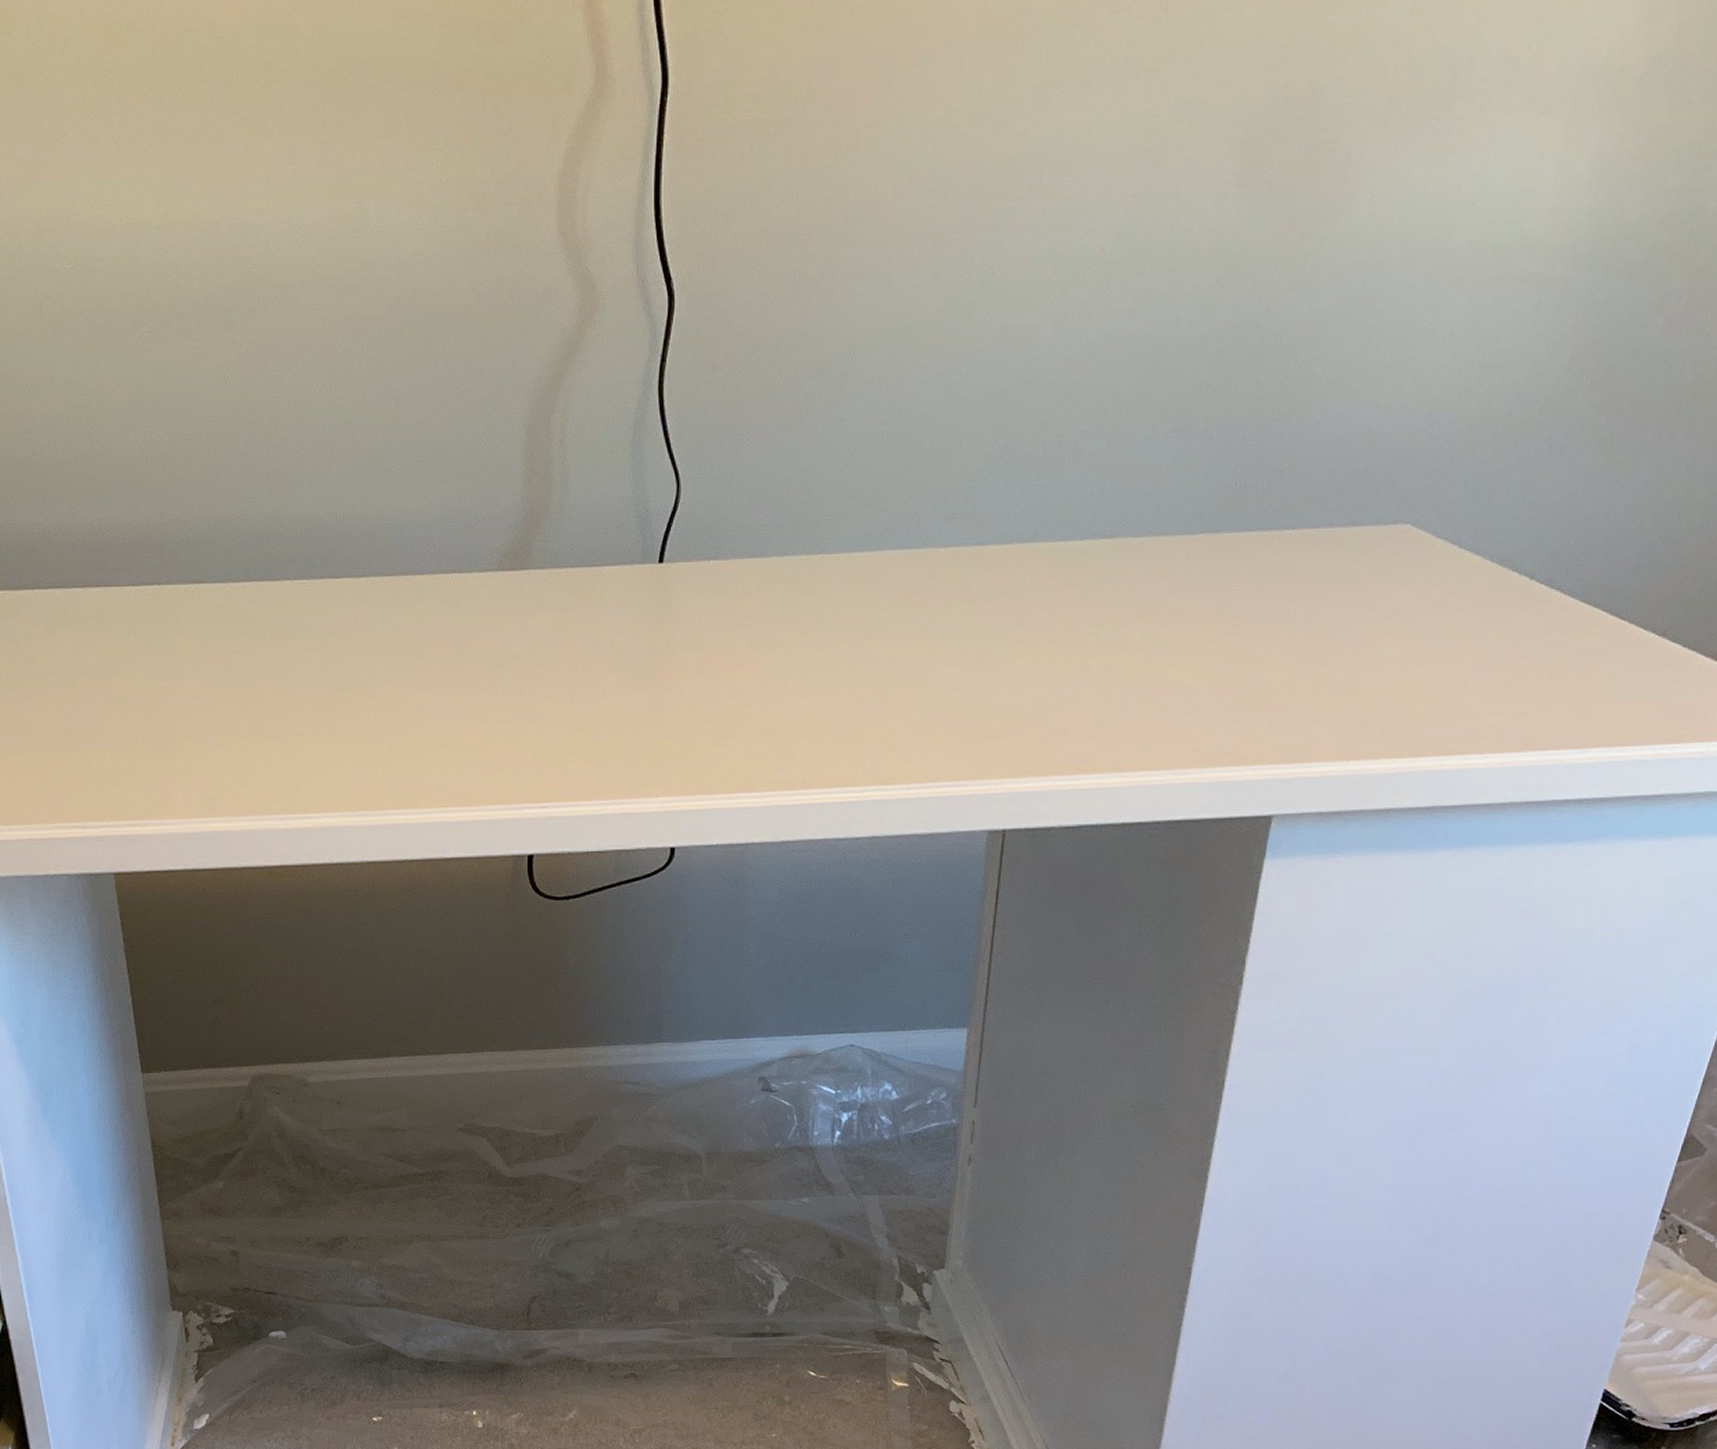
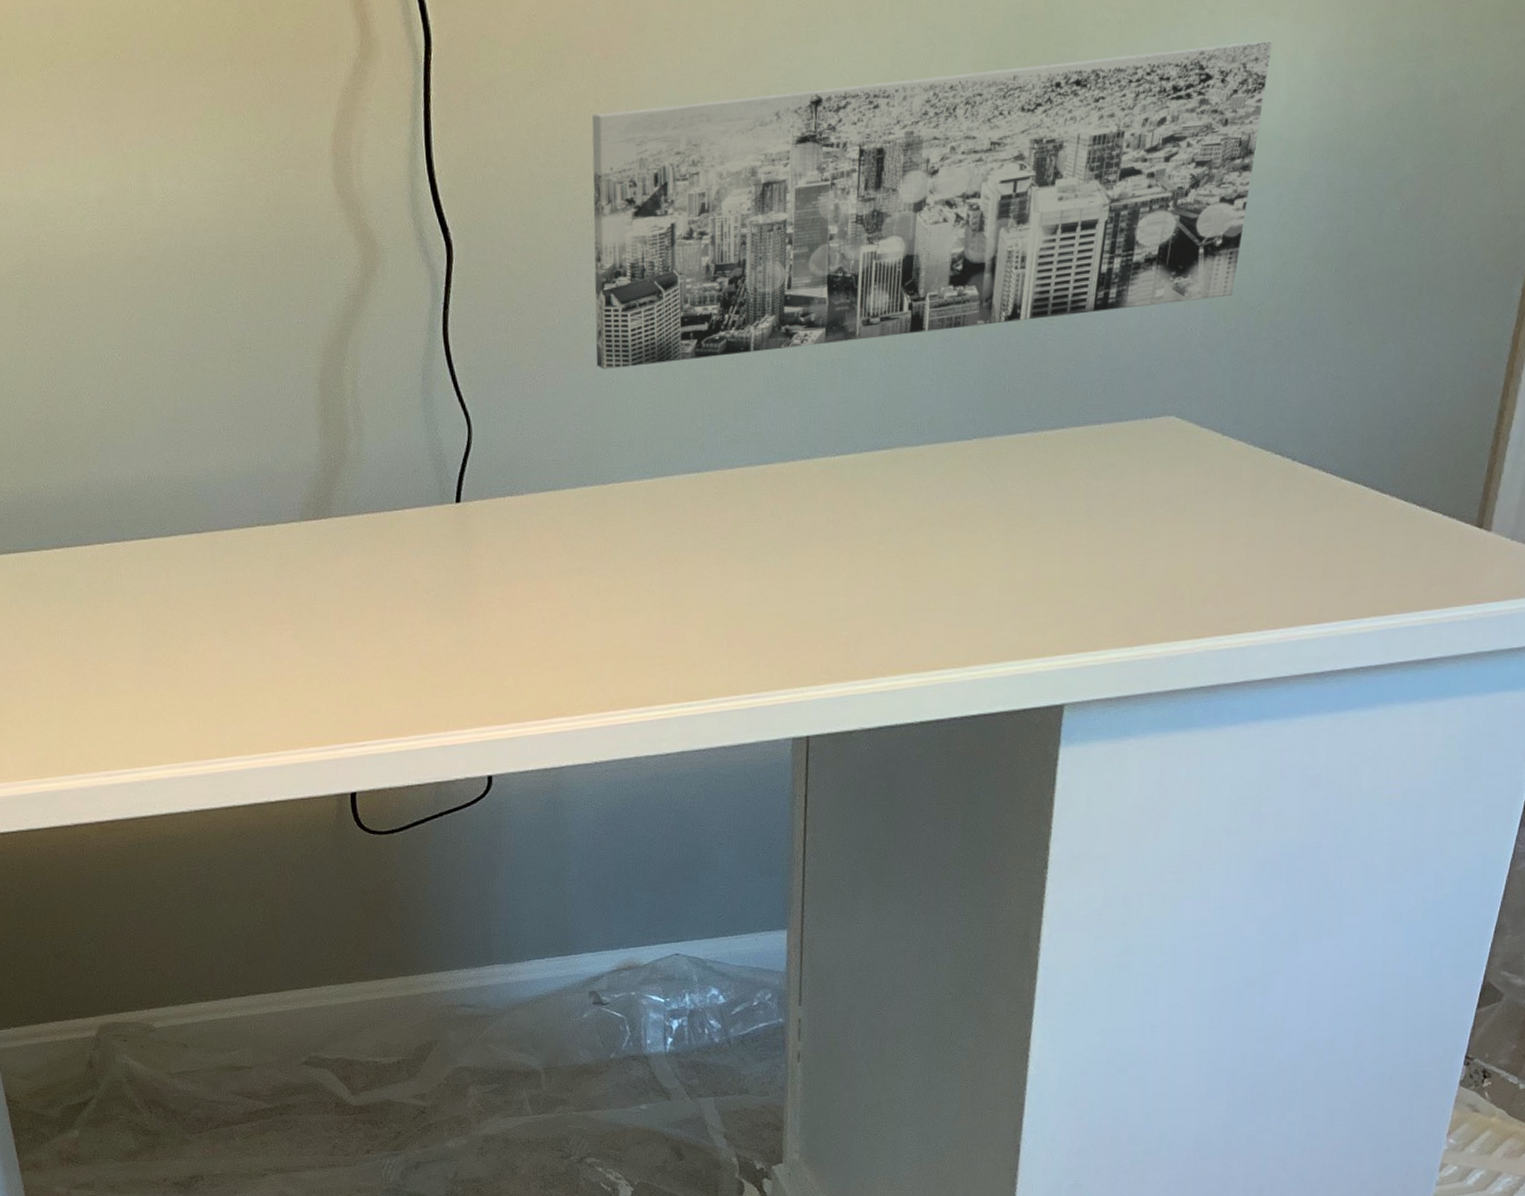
wall art: none [814,140,1543,435] -> present [592,40,1273,369]

